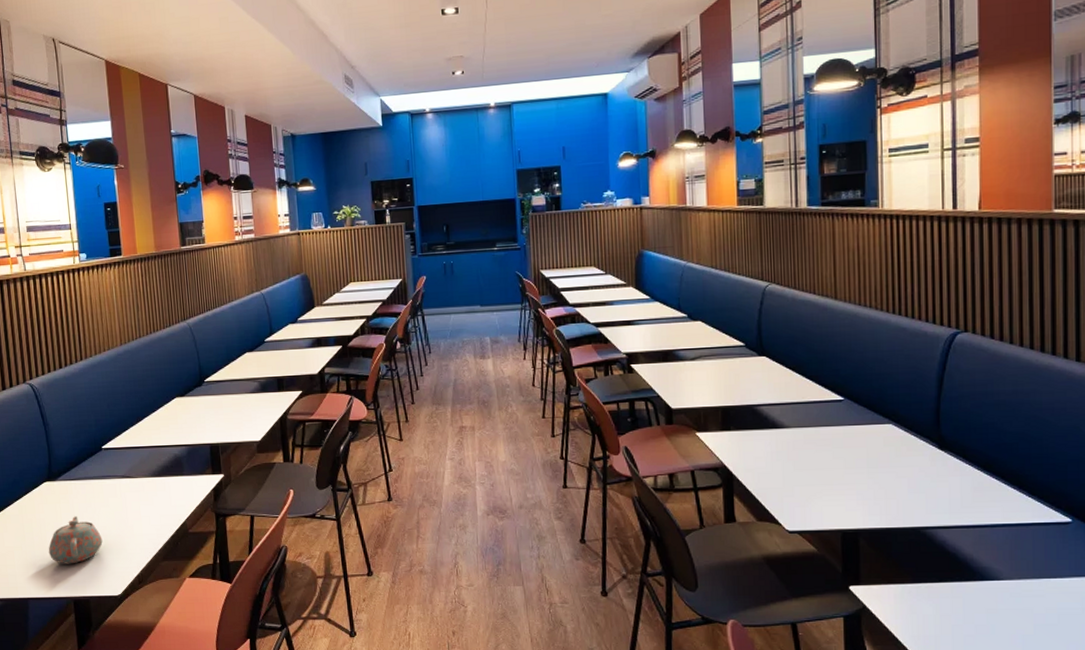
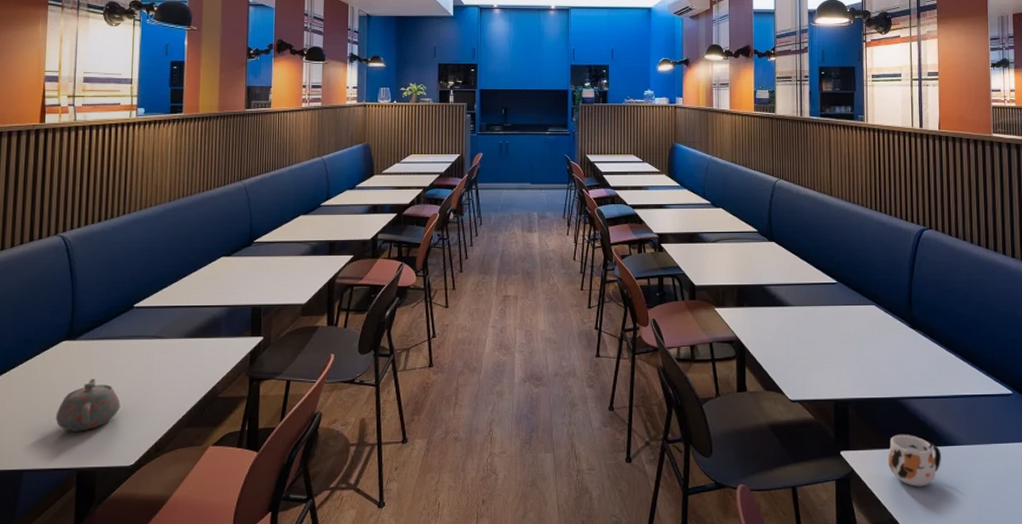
mug: none [907,567,976,625] -> present [887,434,941,486]

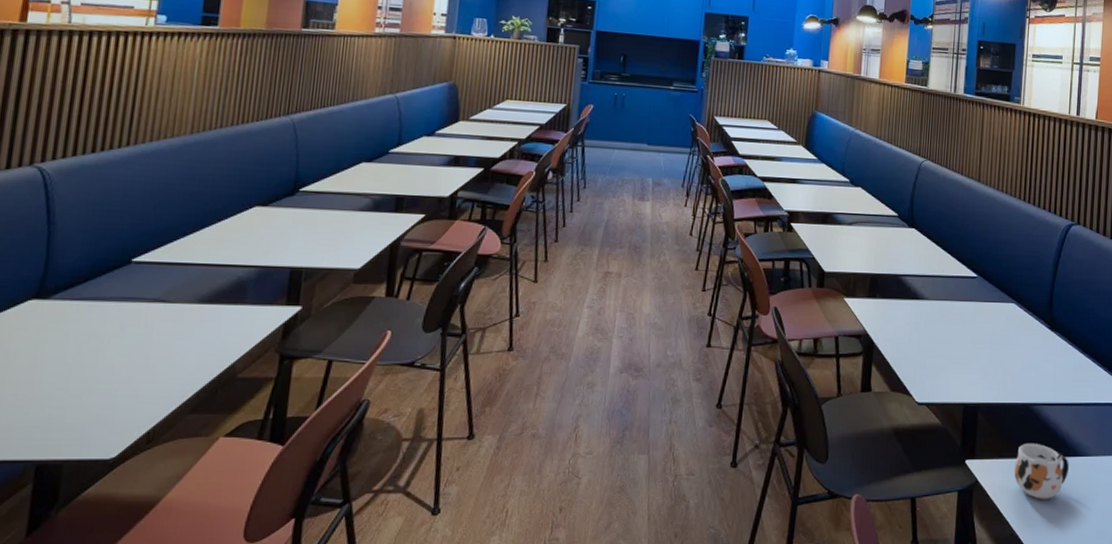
teapot: present [55,378,121,432] -> none [10,349,104,414]

